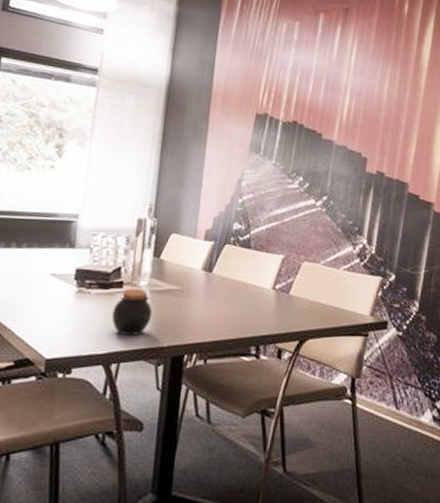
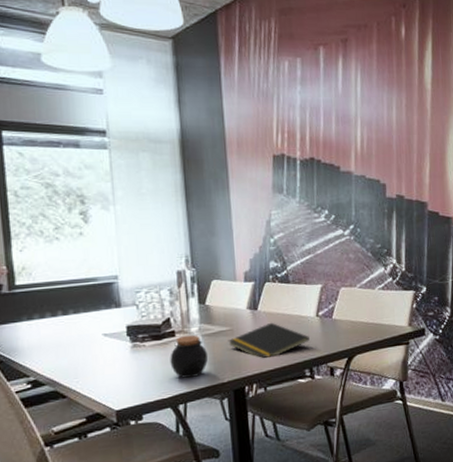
notepad: none [175,288,262,327] -> present [228,322,310,358]

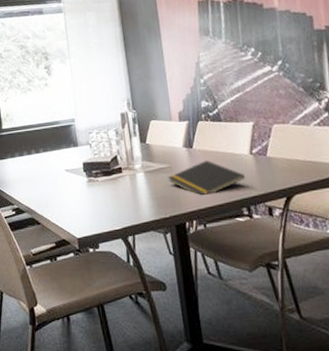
jar: present [170,334,209,378] -> none [118,171,152,212]

